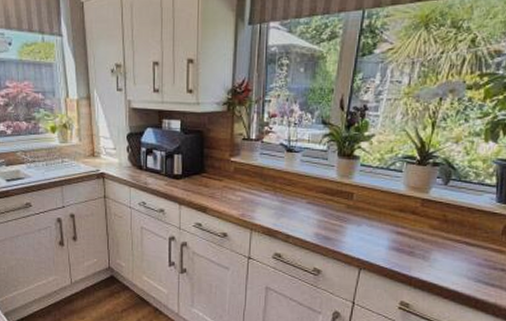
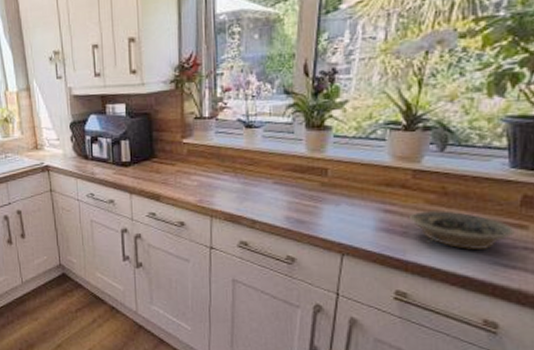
bowl: none [416,235,496,269] -> present [410,210,515,249]

